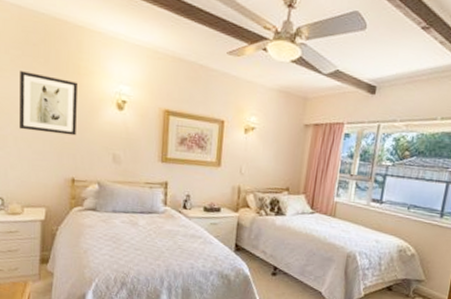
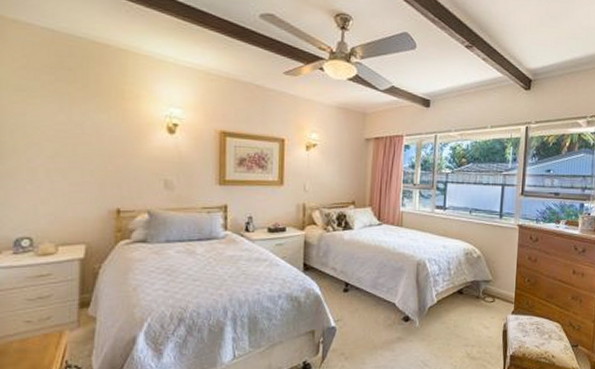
wall art: present [20,71,77,136] -> none [52,97,121,163]

